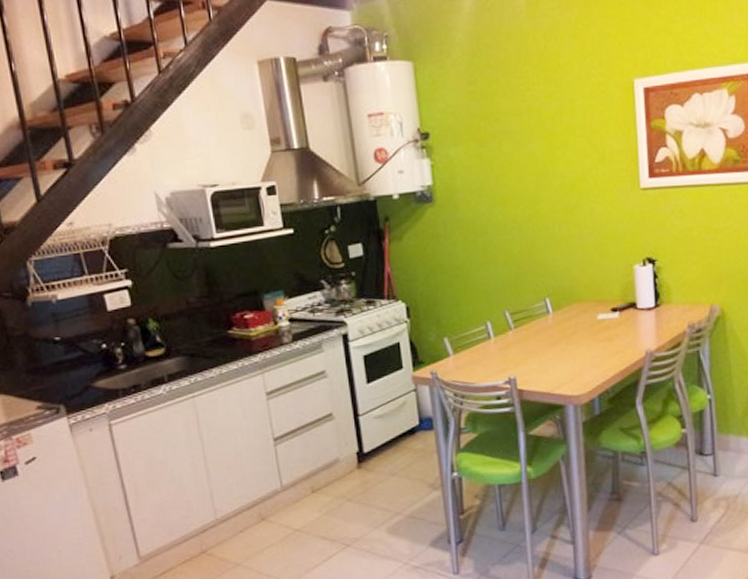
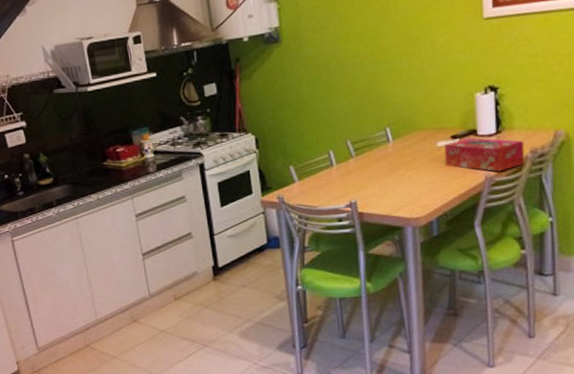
tissue box: none [605,310,683,347] -> present [445,137,525,172]

